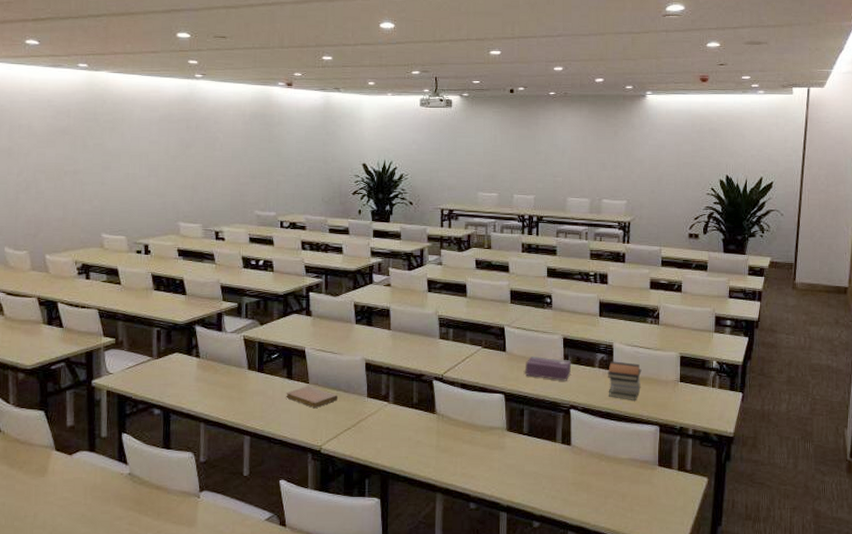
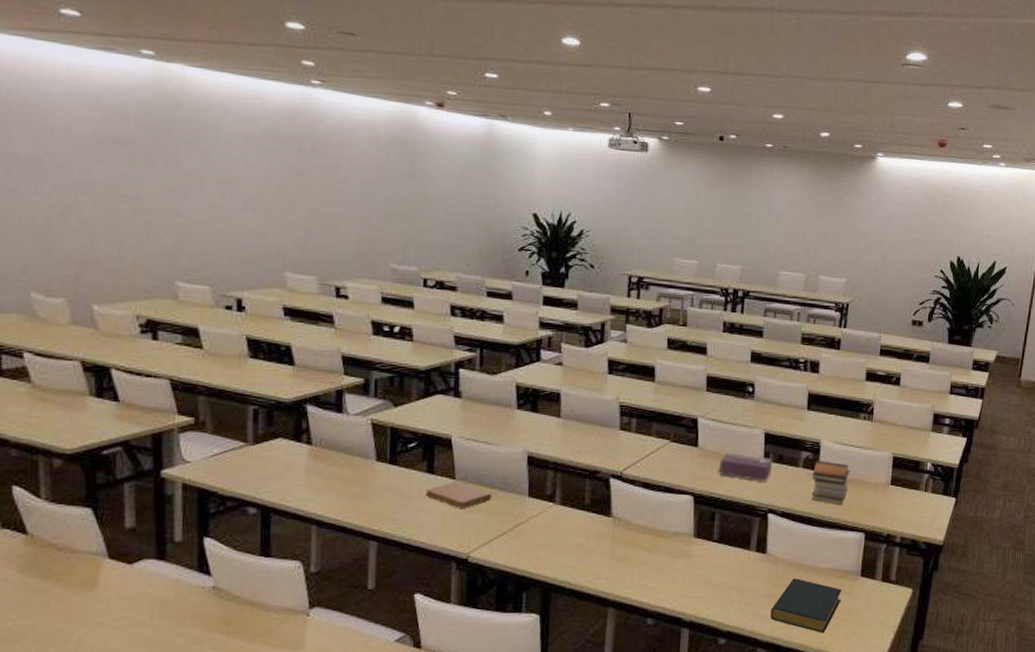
hardback book: none [578,468,642,518] -> present [770,578,842,633]

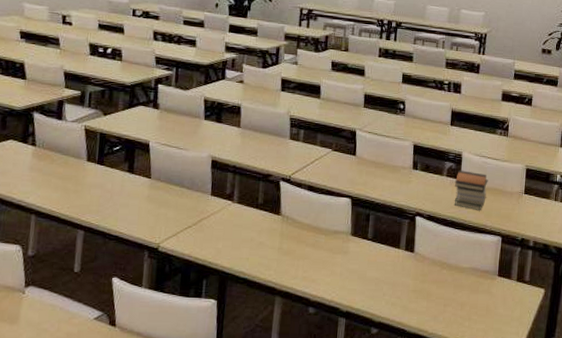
notebook: present [425,482,493,508] -> none [125,181,181,204]
tissue box: present [718,452,772,482] -> none [373,161,420,188]
hardback book: present [770,578,842,633] -> none [417,276,481,327]

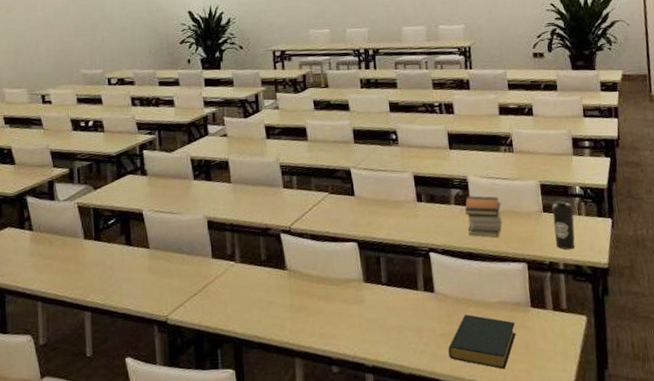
hardback book: none [417,276,481,327] -> present [448,314,516,370]
water bottle: none [530,184,552,230] -> present [552,199,576,250]

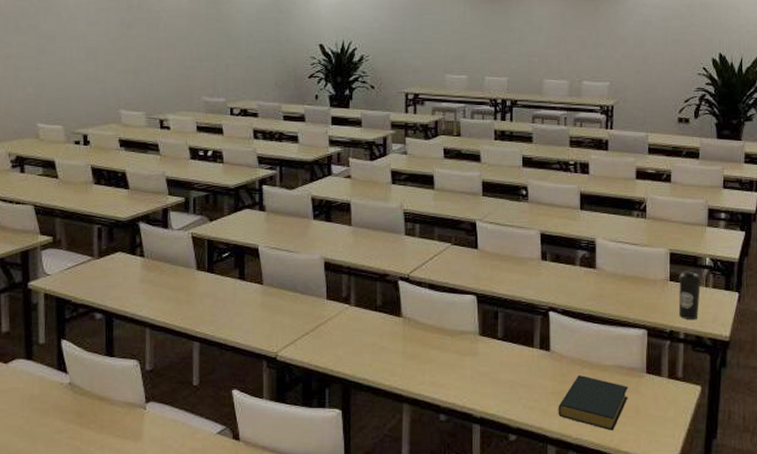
book stack: present [465,195,502,237] -> none [589,259,627,301]

